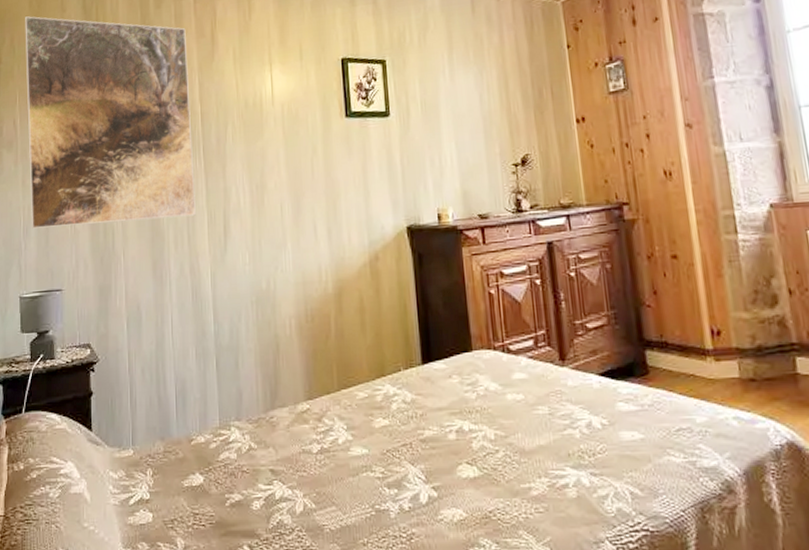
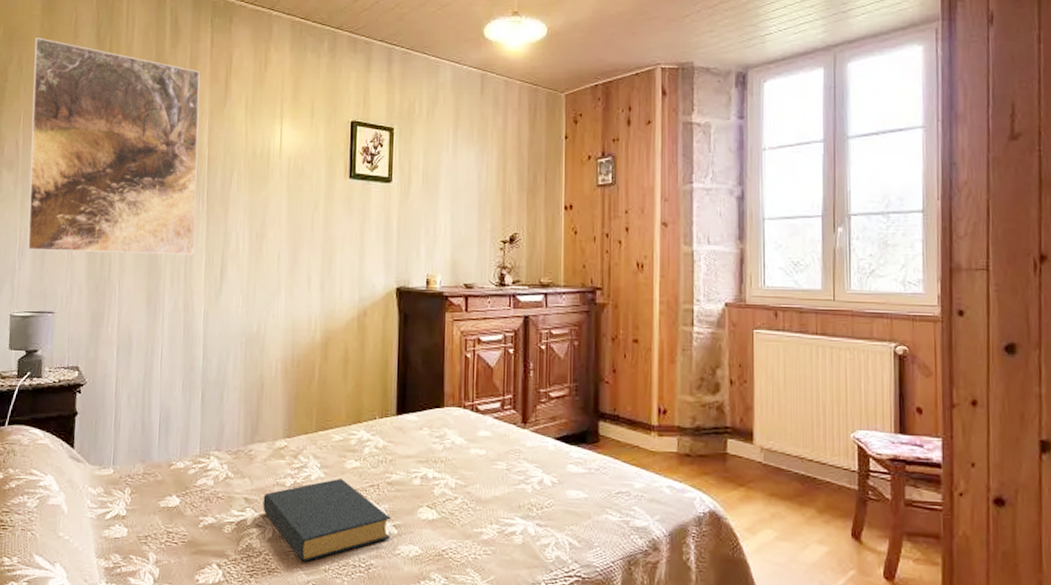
hardback book: none [290,439,430,536] -> present [263,477,391,562]

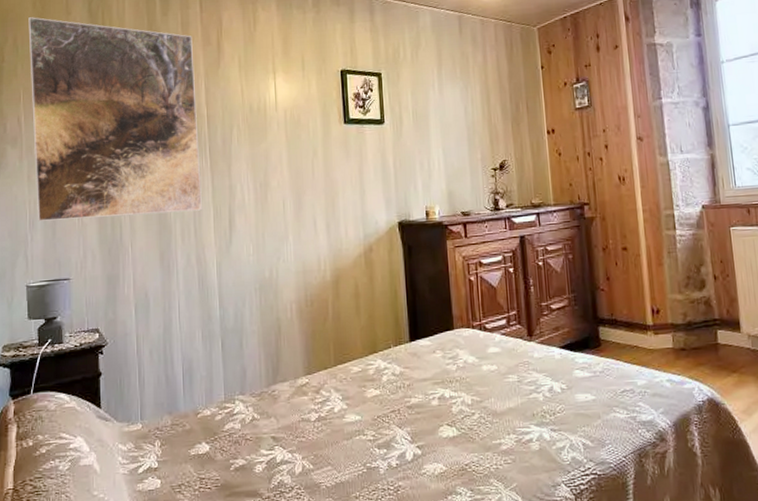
hardback book: present [263,477,391,562] -> none [290,407,415,491]

